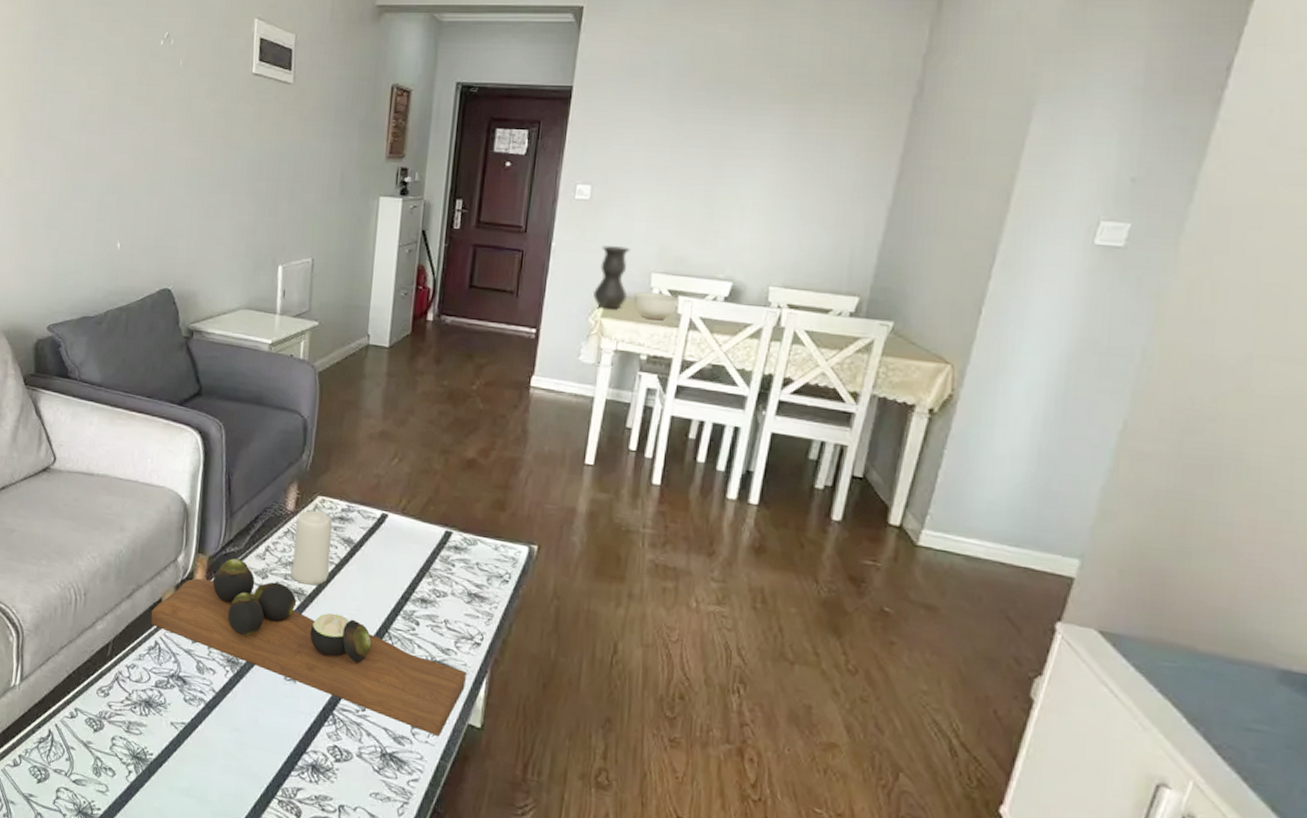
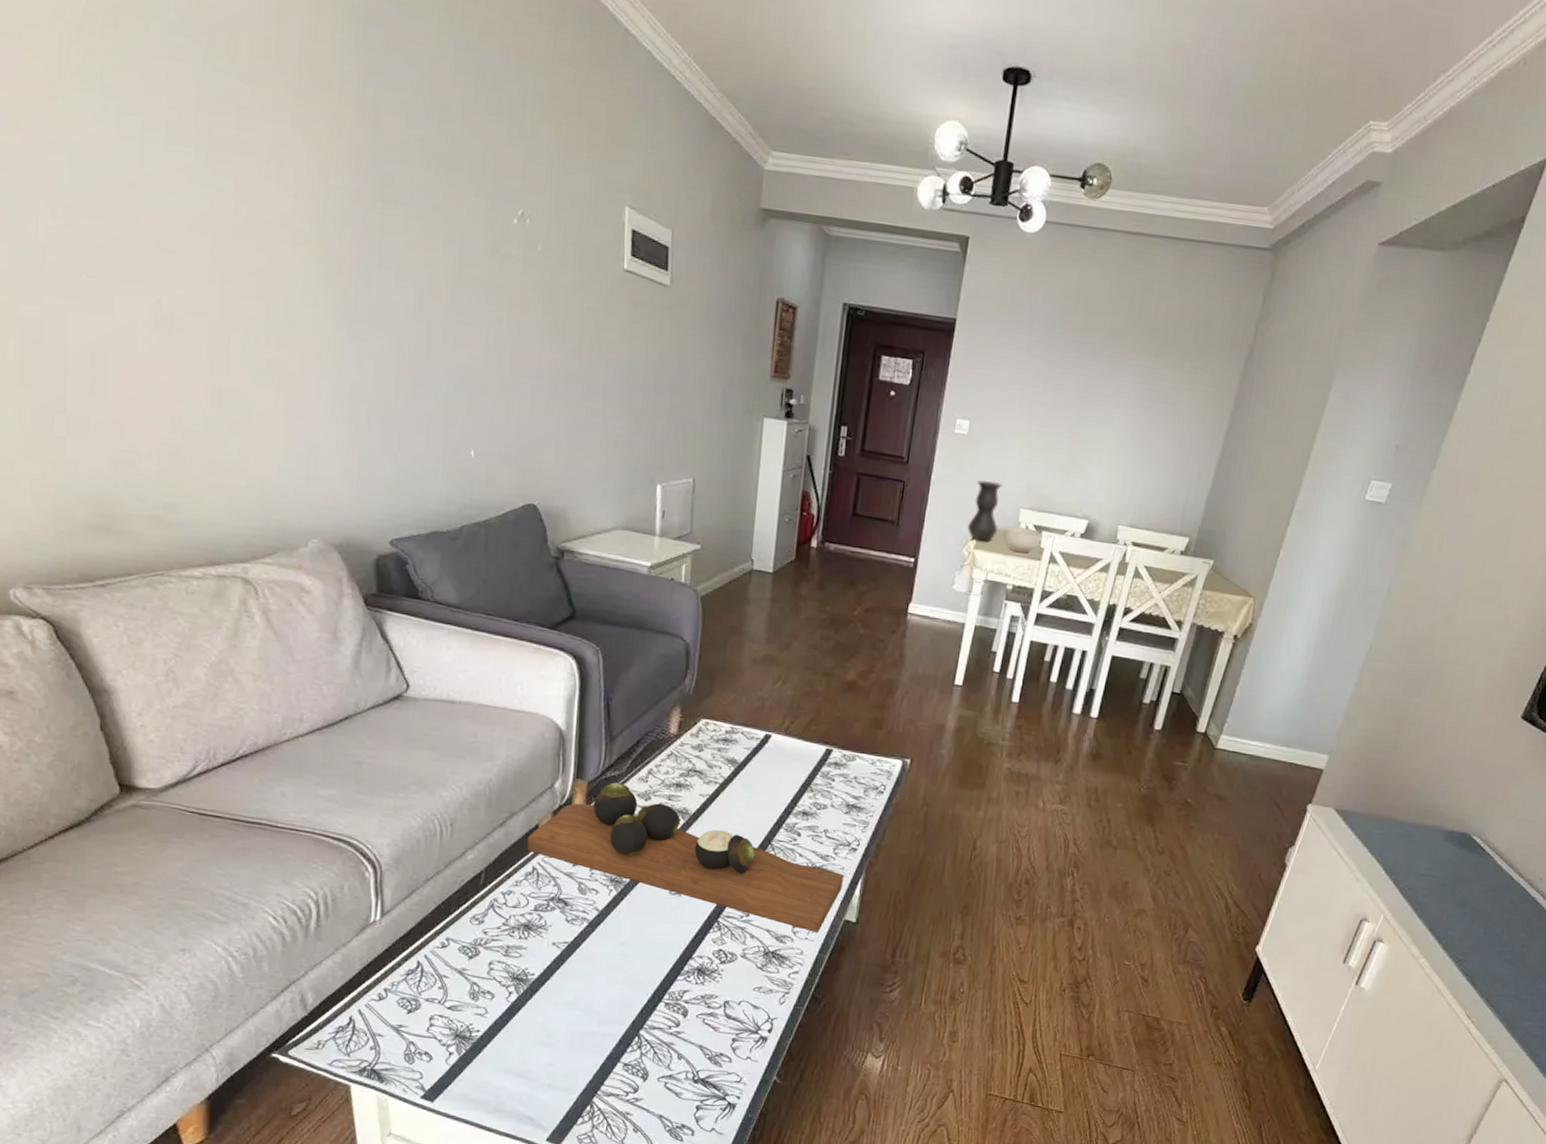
candle: present [290,510,332,586] -> none [674,732,716,805]

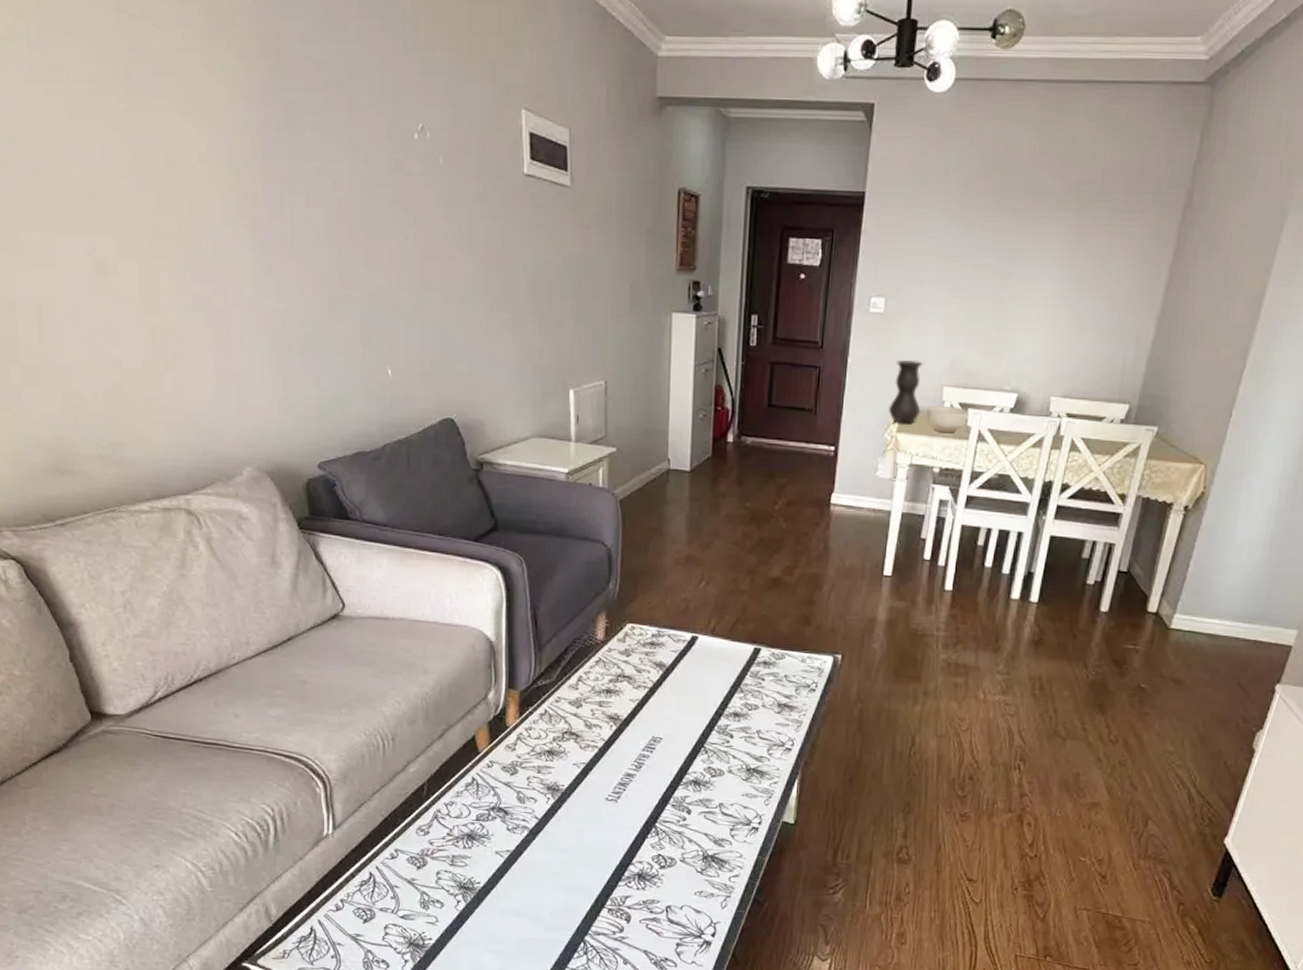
decorative tray: present [527,782,844,932] -> none [466,691,779,835]

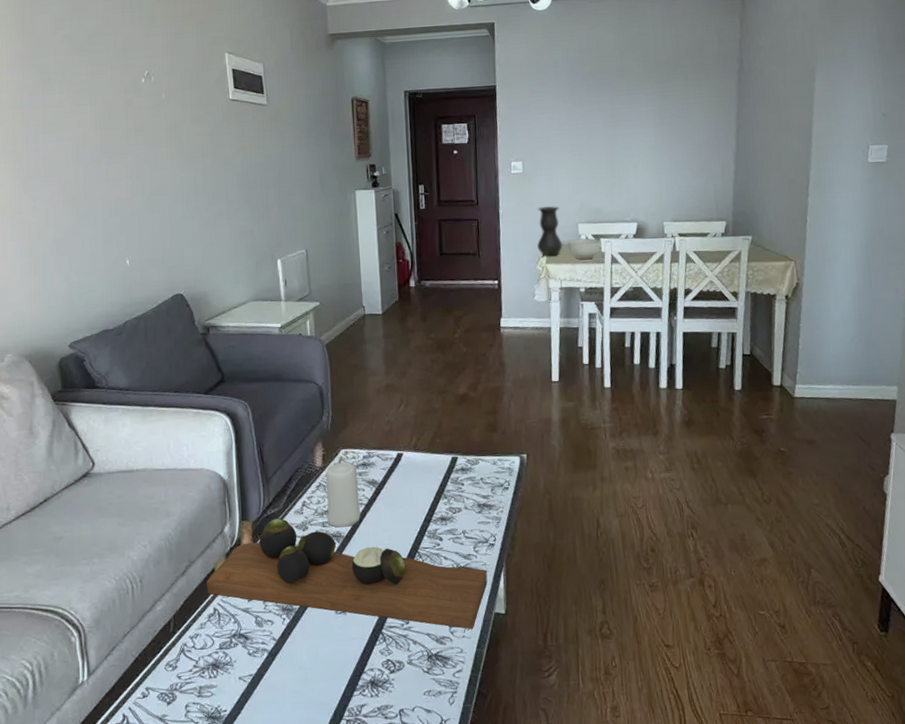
decorative tray: none [466,691,779,835] -> present [207,518,488,629]
candle: none [605,637,644,710] -> present [326,462,361,528]

